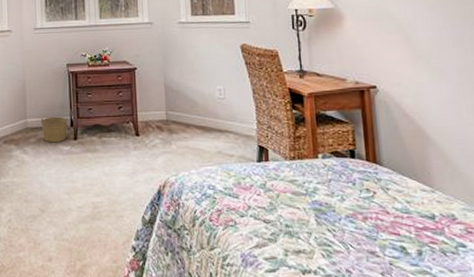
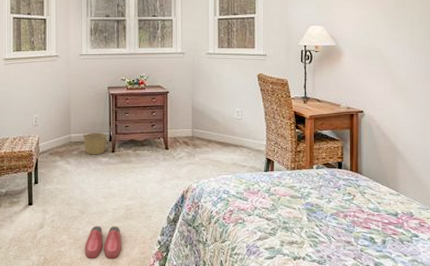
slippers: none [46,227,90,268] -> present [84,226,122,260]

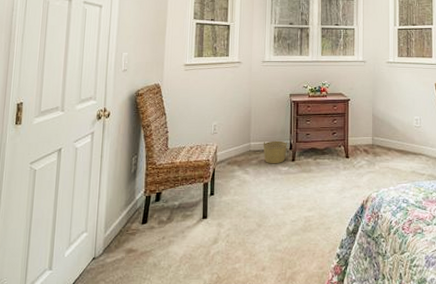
slippers: present [84,226,122,260] -> none [260,239,300,276]

